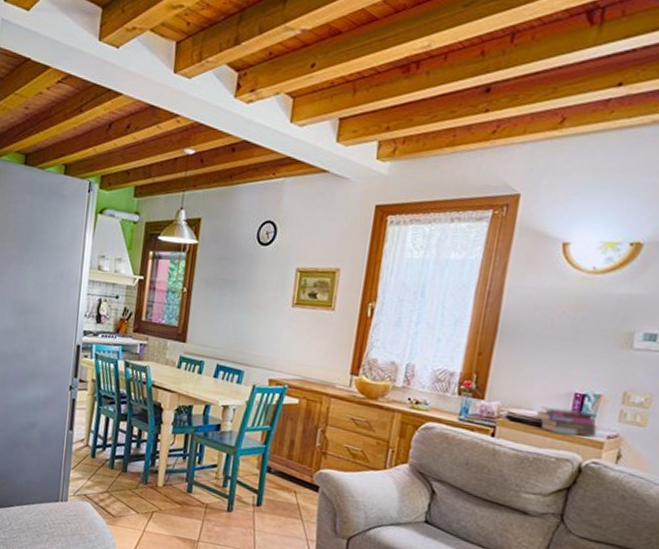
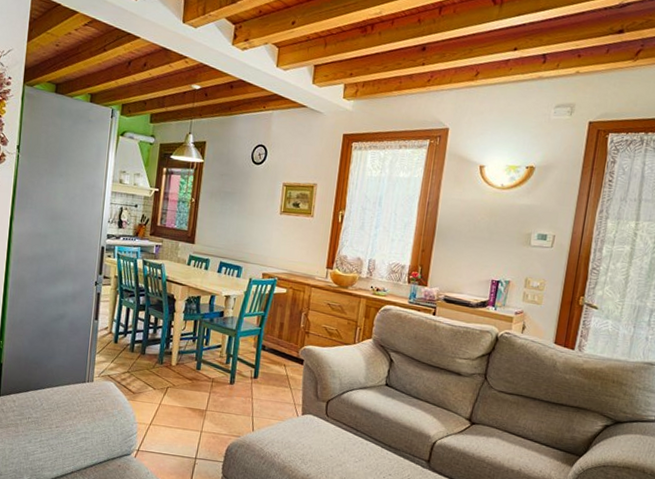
books: present [536,406,597,438] -> none [465,290,508,314]

